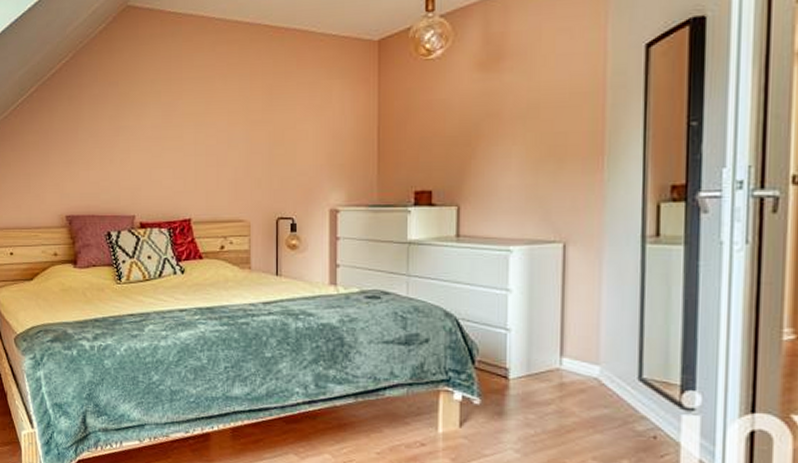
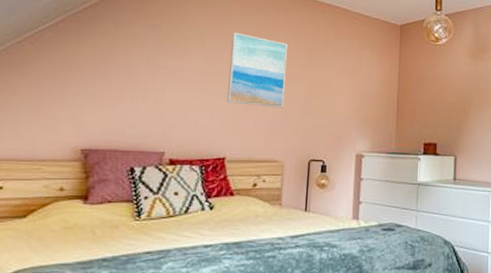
wall art: none [185,78,246,161] -> present [226,32,288,108]

